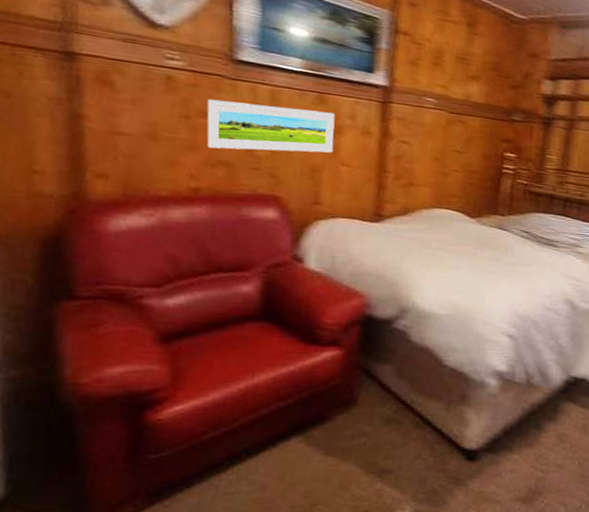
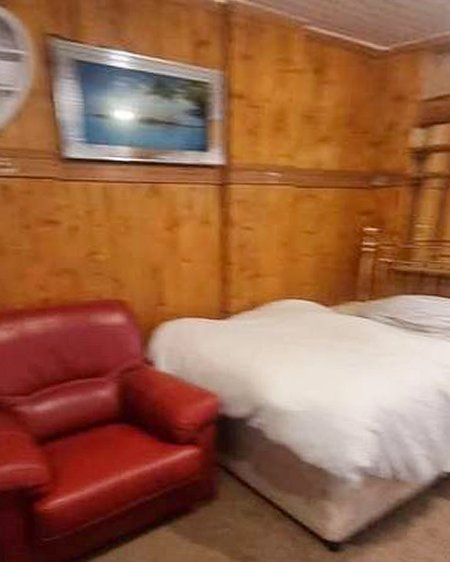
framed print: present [206,98,335,153] -> none [44,204,173,257]

